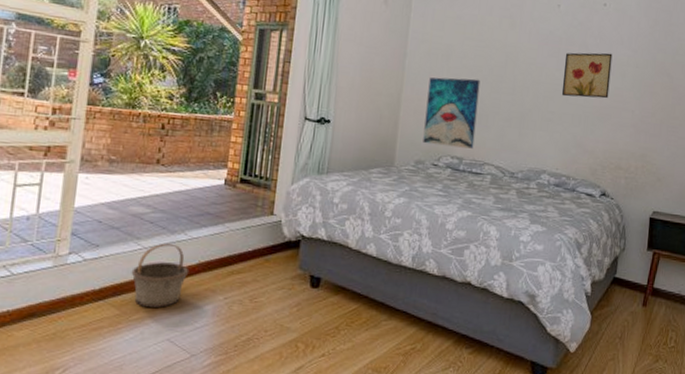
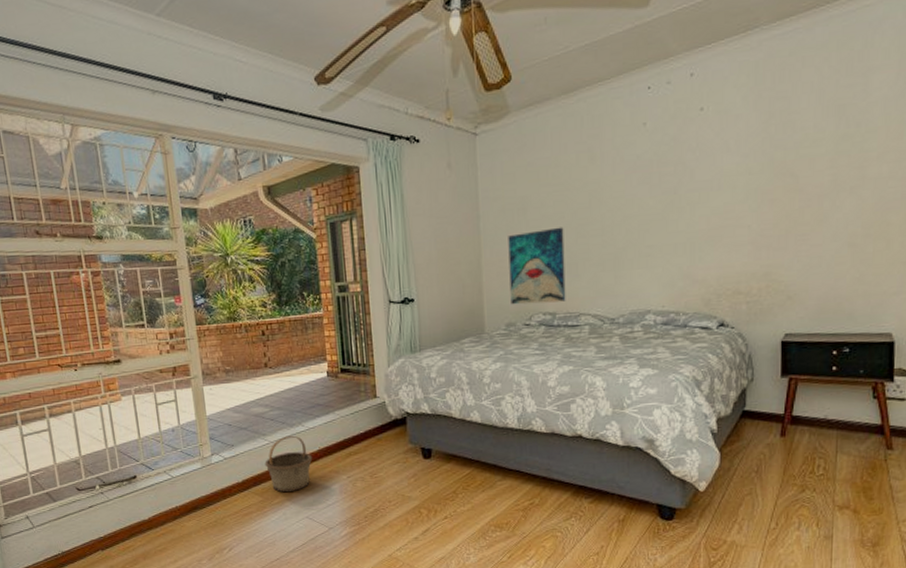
wall art: present [561,52,613,99] -> none [658,164,717,226]

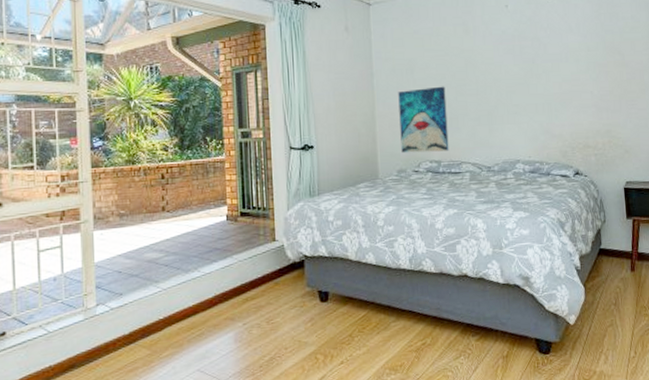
basket: present [264,435,313,492] -> none [155,281,208,343]

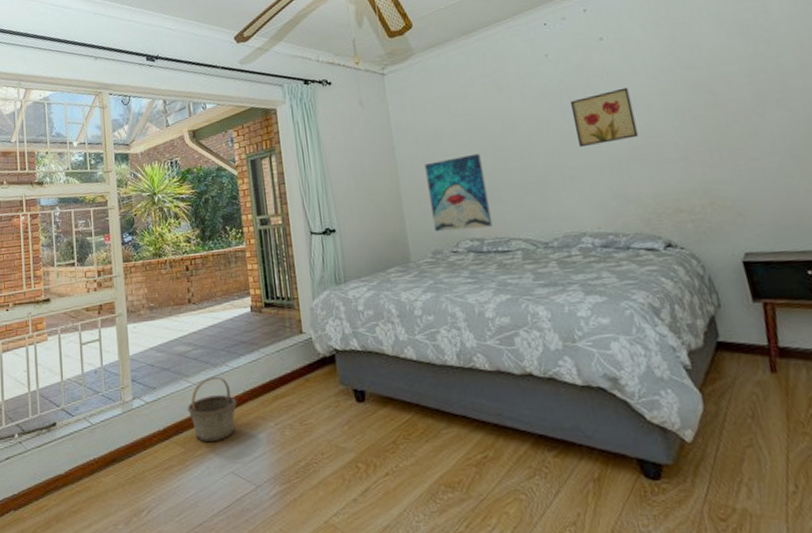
basket: none [155,281,208,343] -> present [187,376,238,442]
wall art: none [520,42,567,89] -> present [569,87,639,148]

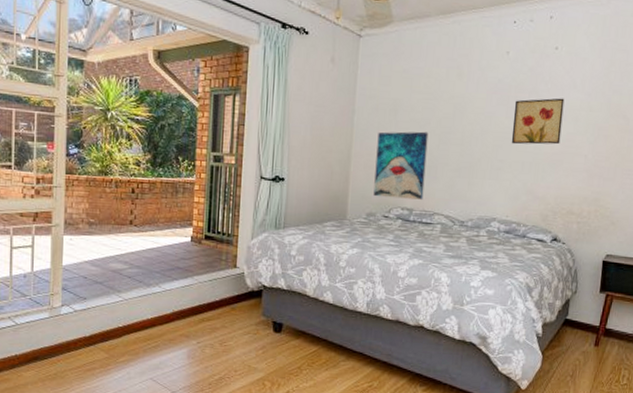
basket: present [187,376,238,442] -> none [115,295,165,351]

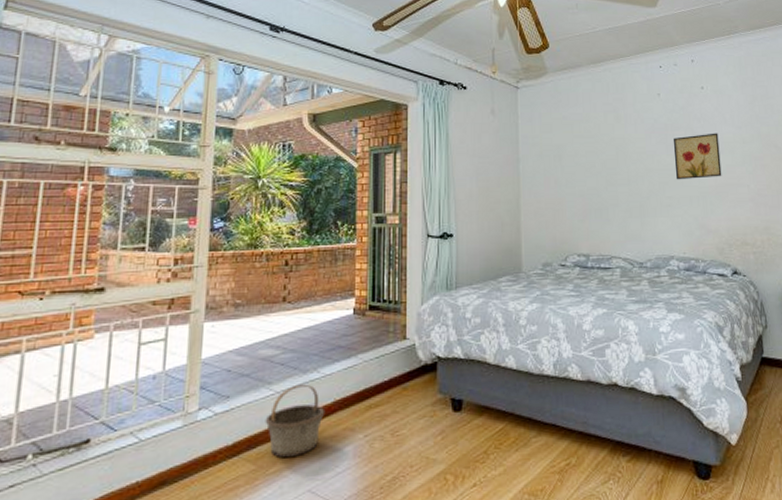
basket: none [115,295,165,351] -> present [265,383,326,457]
wall art: present [373,131,429,200] -> none [545,174,599,245]

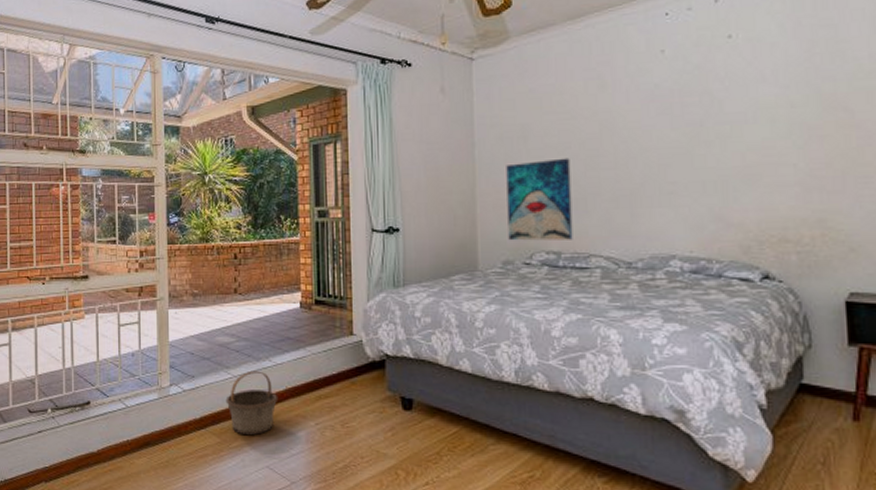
wall art: none [545,174,599,245] -> present [506,158,573,241]
wall art: present [673,133,722,180] -> none [681,96,754,161]

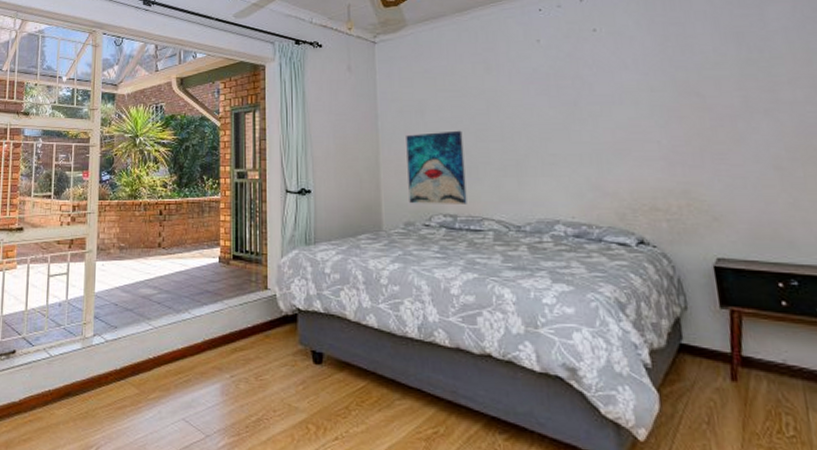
basket: present [225,370,279,435] -> none [145,322,196,386]

